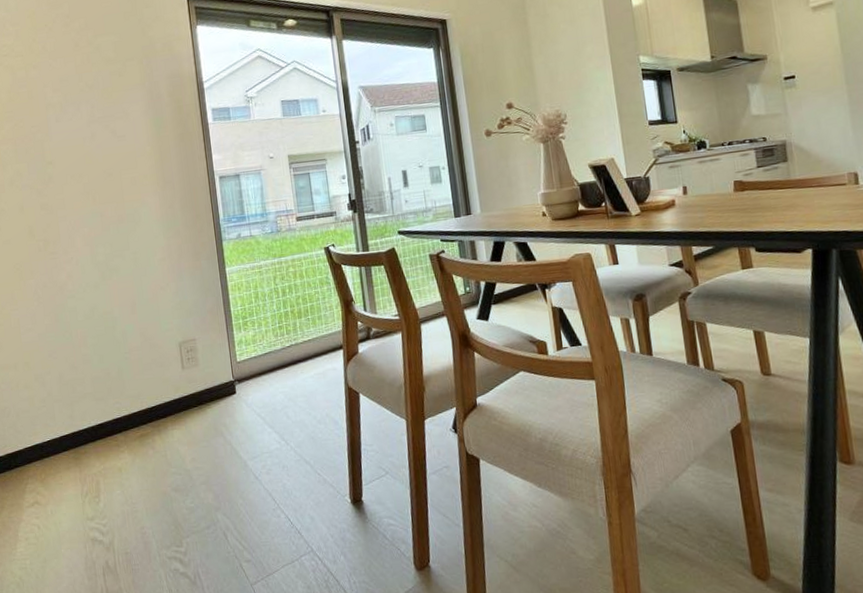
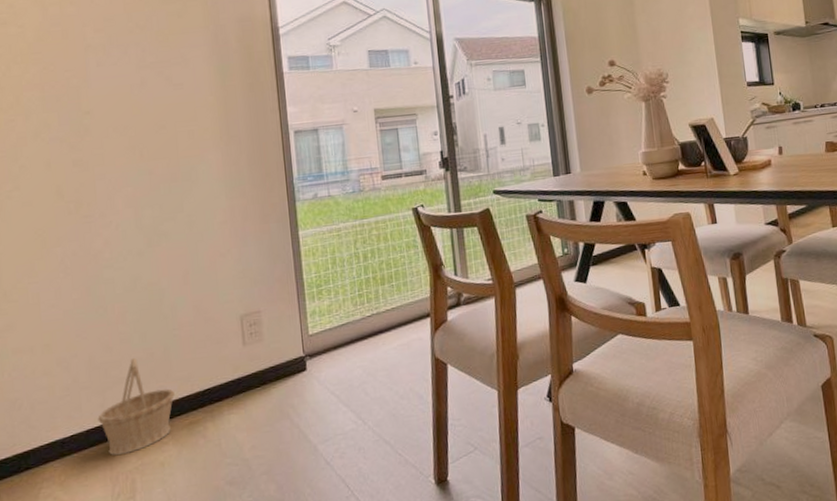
basket: none [68,377,128,460] -> present [98,358,175,456]

